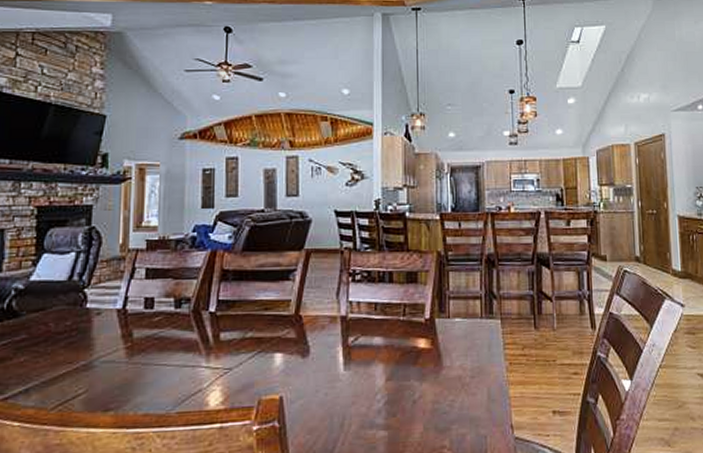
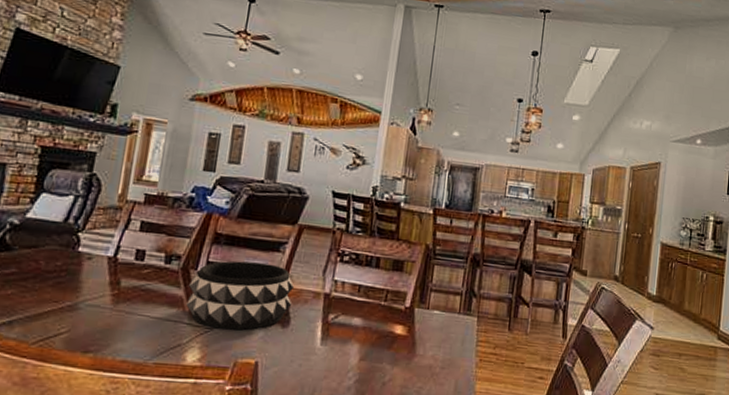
decorative bowl: none [202,294,310,368] -> present [186,261,295,331]

